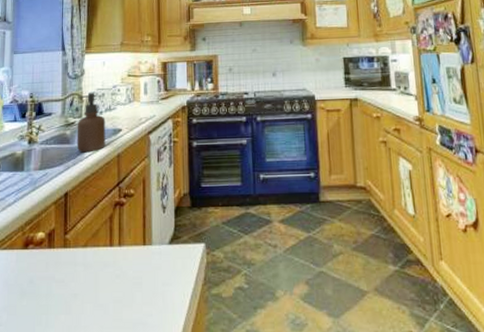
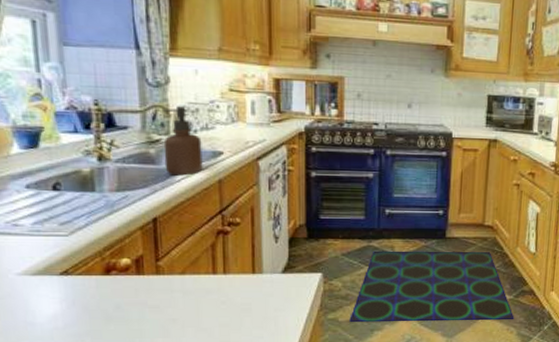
floor mat: none [232,215,404,298] -> present [349,251,514,322]

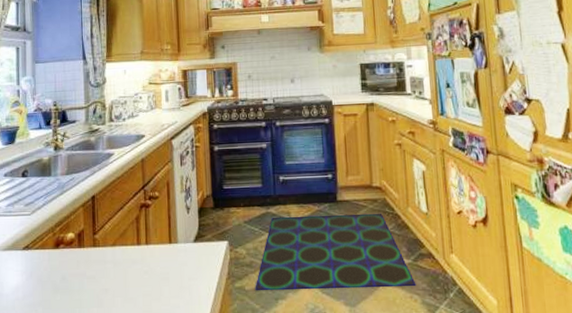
soap dispenser: present [163,106,203,176] -> none [101,100,130,158]

